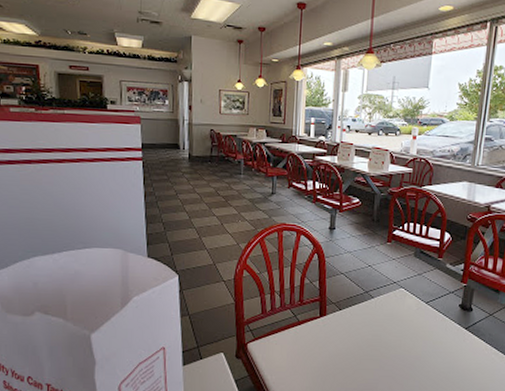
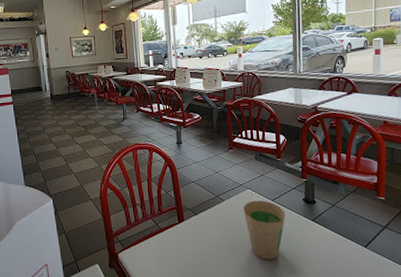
paper cup: none [393,300,438,367] -> present [243,200,286,260]

